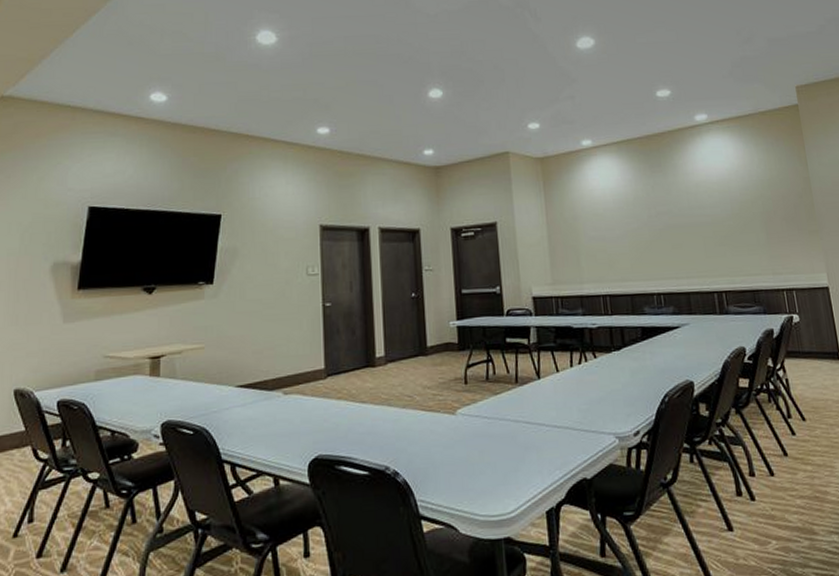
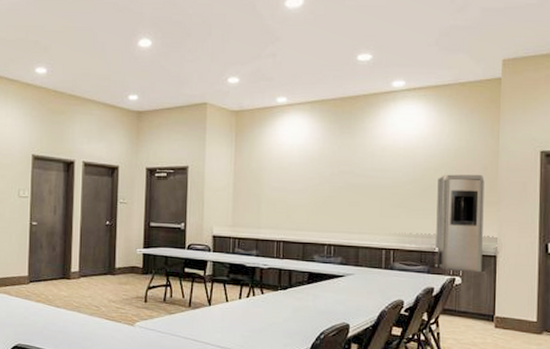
water dispenser: none [756,204,819,309] -> present [435,174,485,273]

